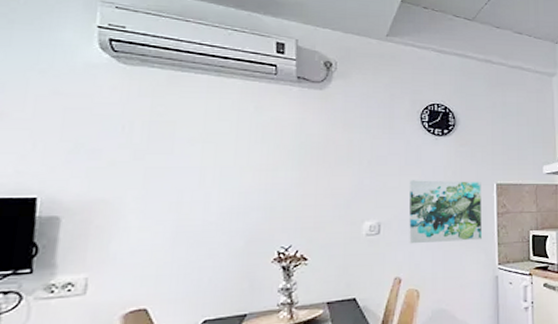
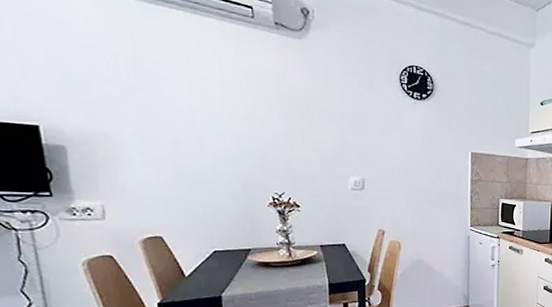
wall art: present [409,180,482,244] -> none [391,141,457,204]

